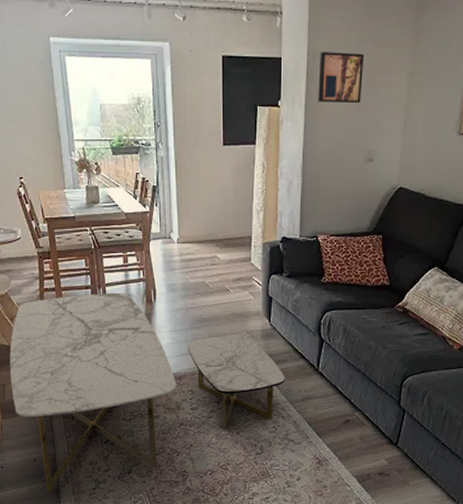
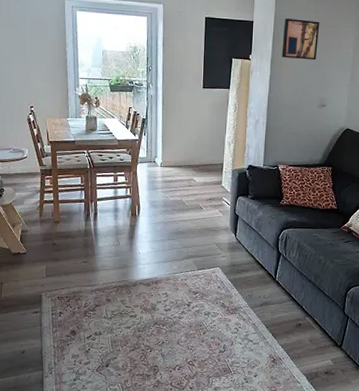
coffee table: present [9,292,285,493] -> none [8,206,247,383]

